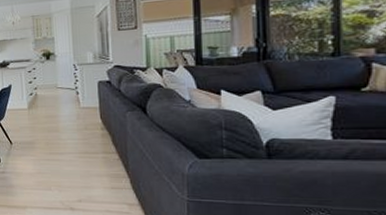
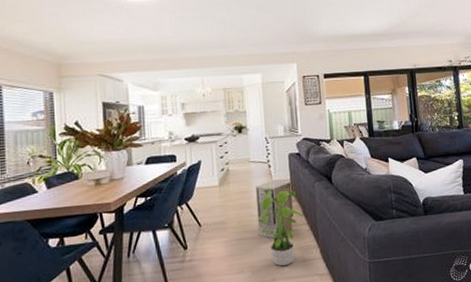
air purifier: none [63,107,102,163] -> present [256,179,294,239]
potted plant: none [64,114,114,191] -> present [257,187,305,267]

